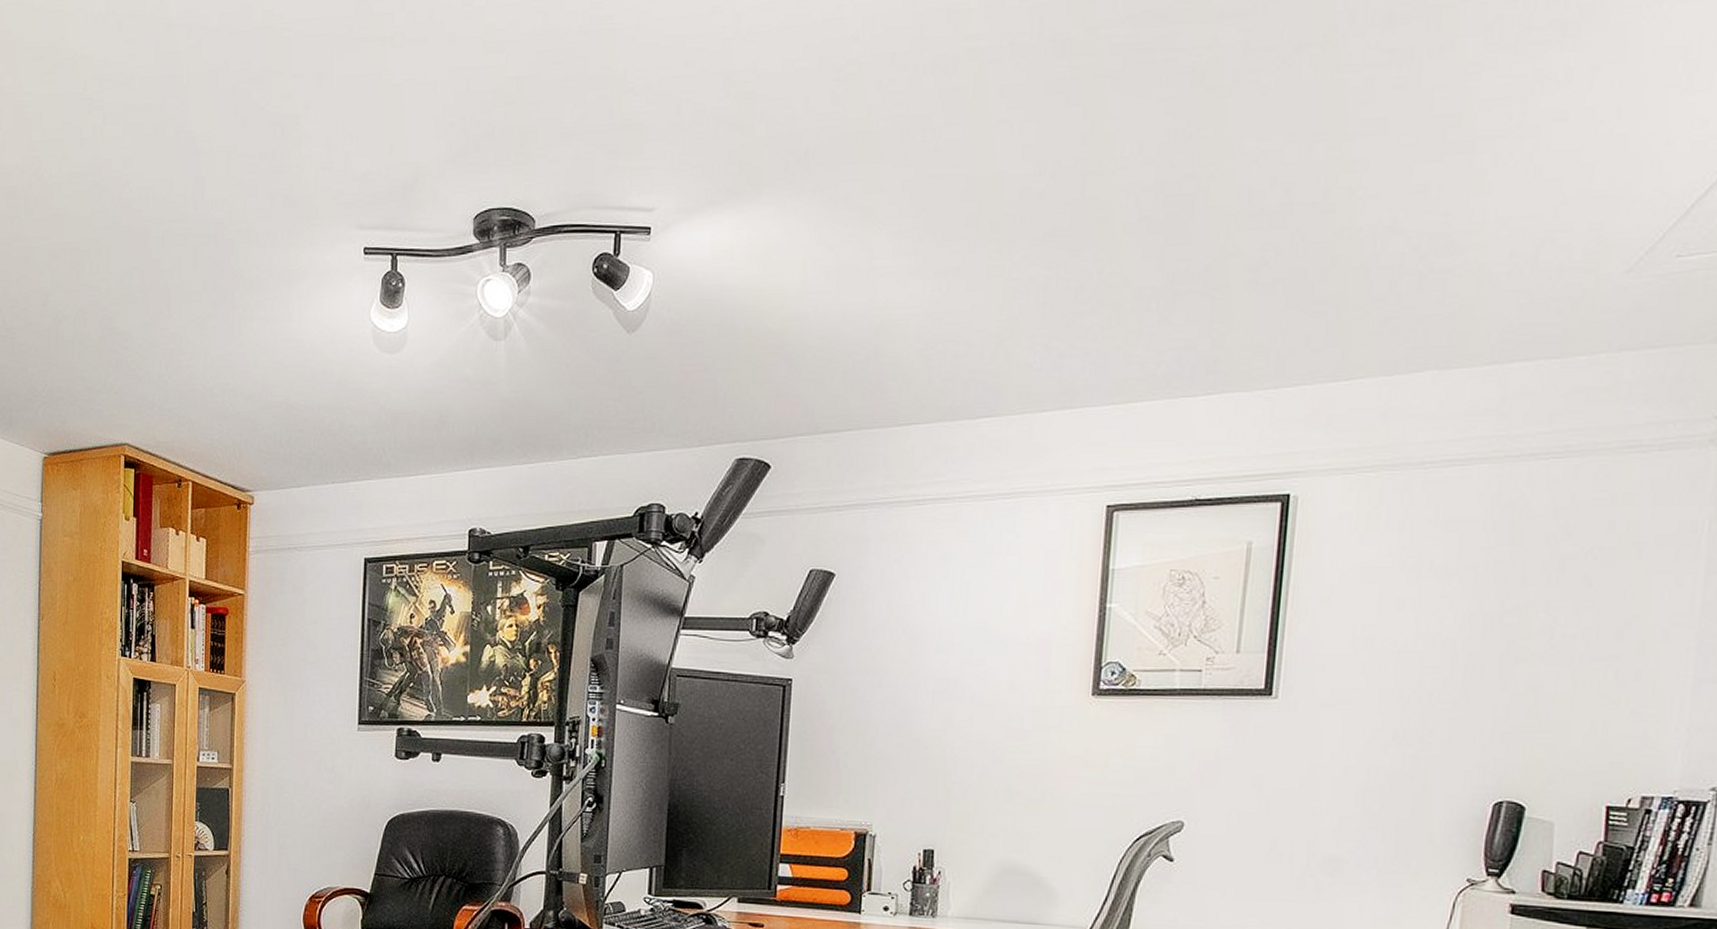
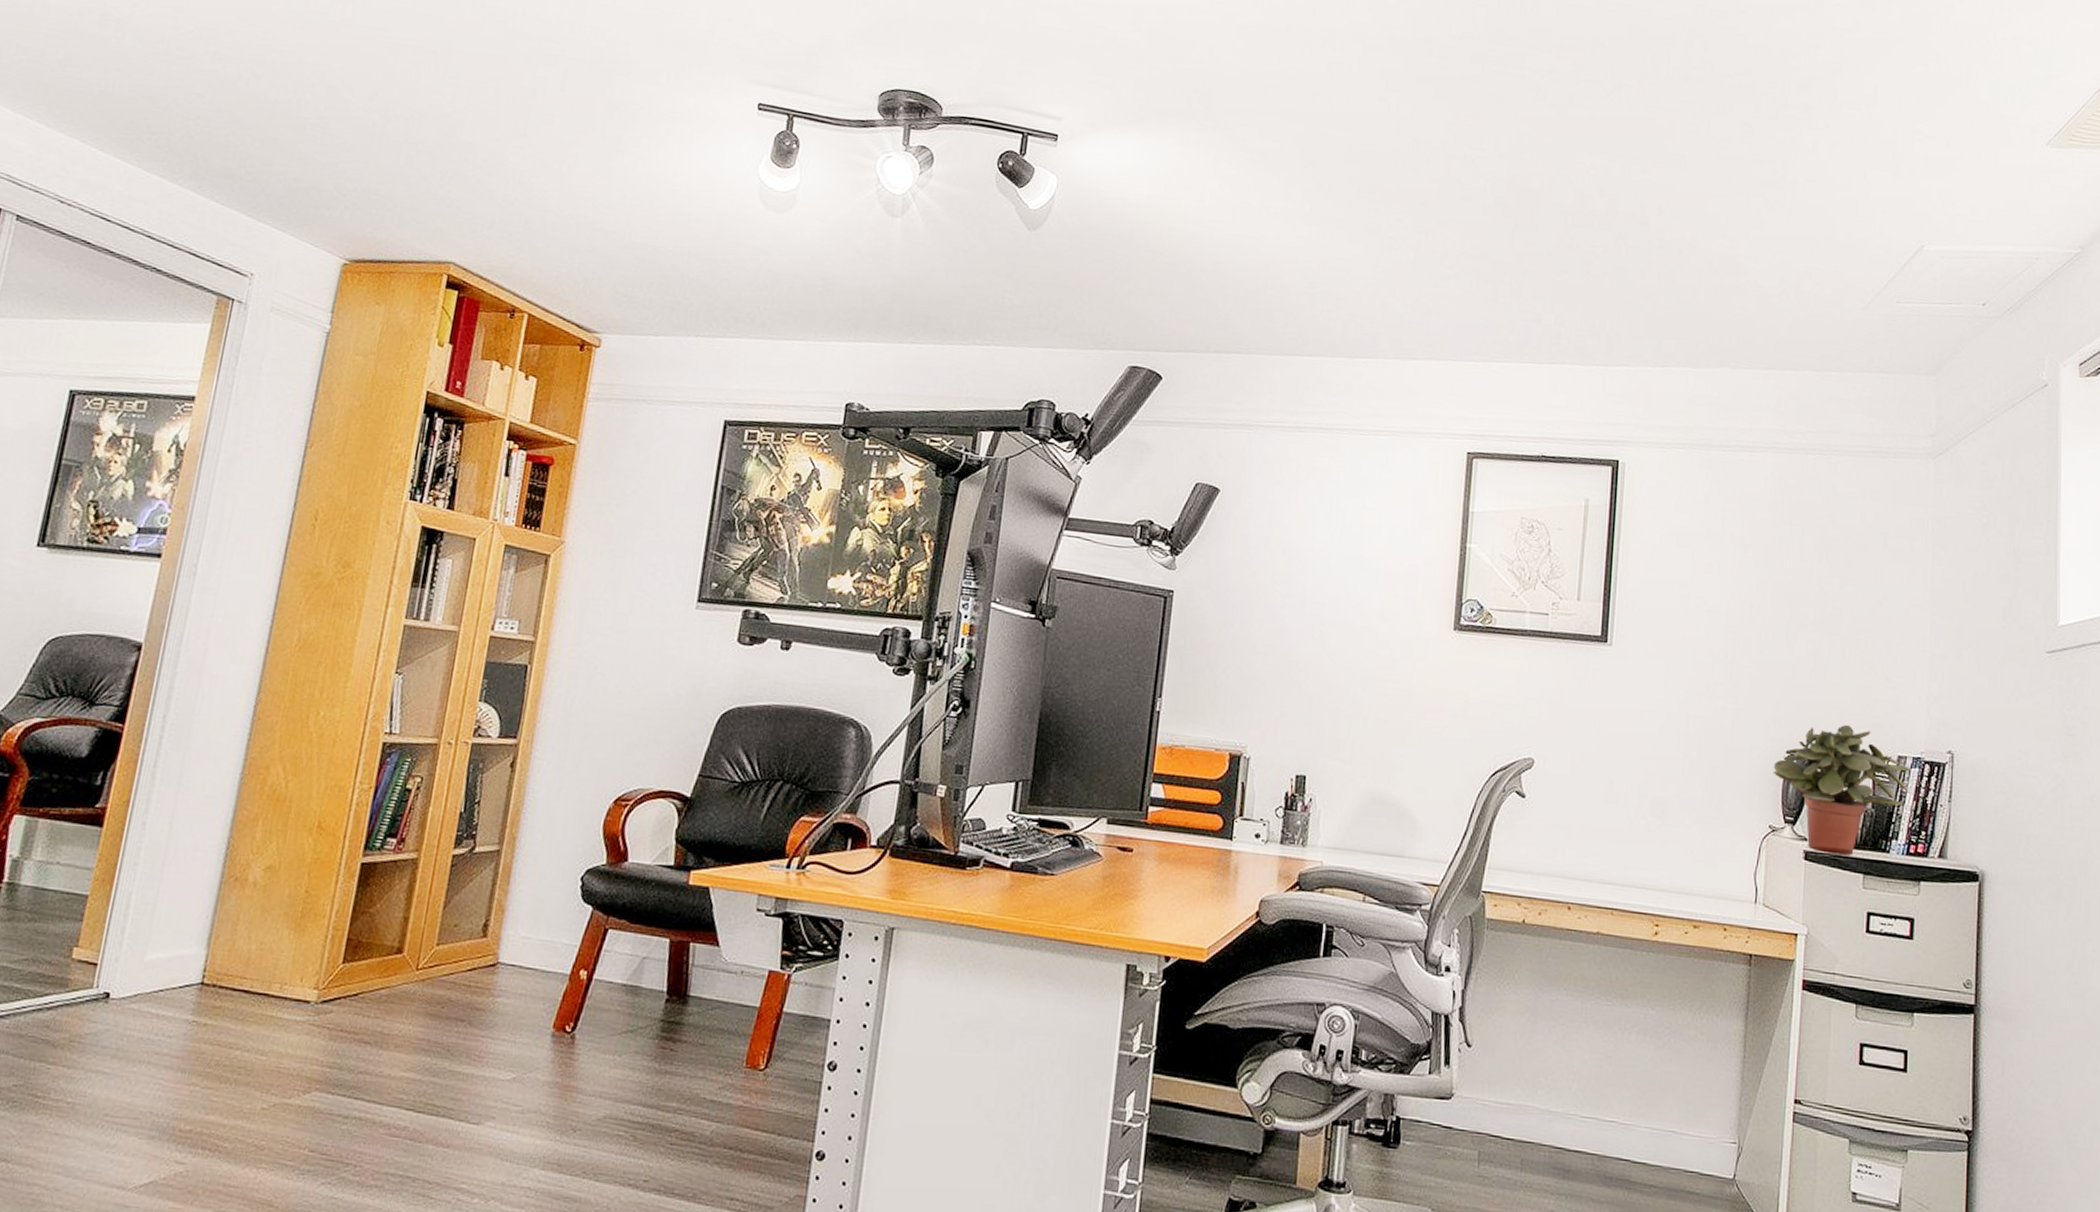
potted plant: none [1476,766,1658,909] -> present [1774,725,1911,857]

